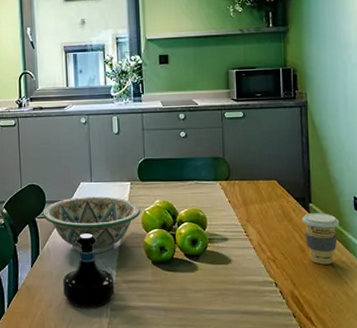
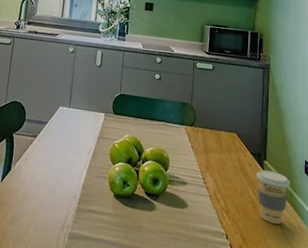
decorative bowl: present [43,196,141,254] -> none [20,120,111,179]
tequila bottle: present [63,233,115,308] -> none [27,156,76,233]

